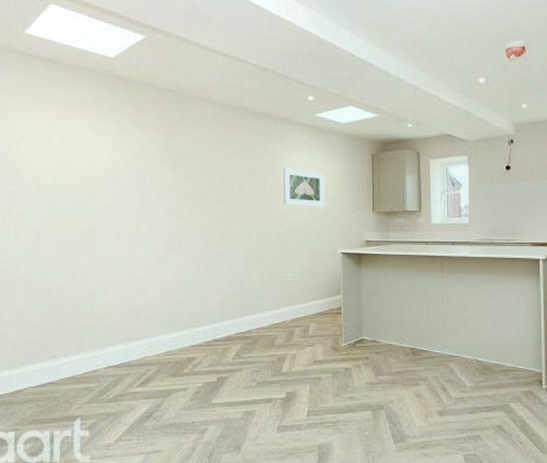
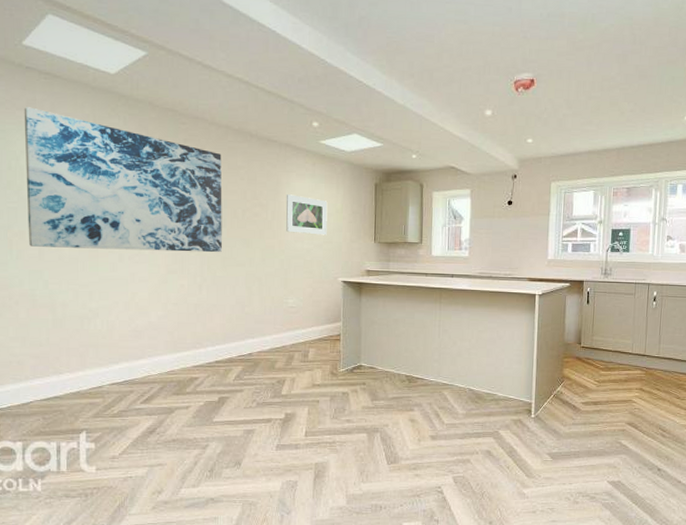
wall art: none [24,92,220,229] -> present [24,107,222,253]

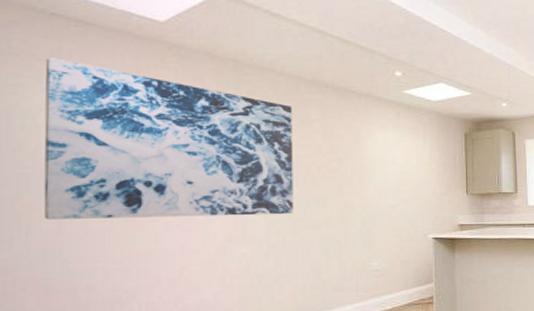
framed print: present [286,194,328,235] -> none [367,147,414,190]

